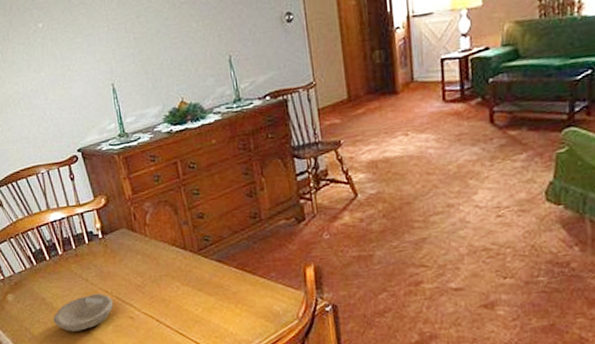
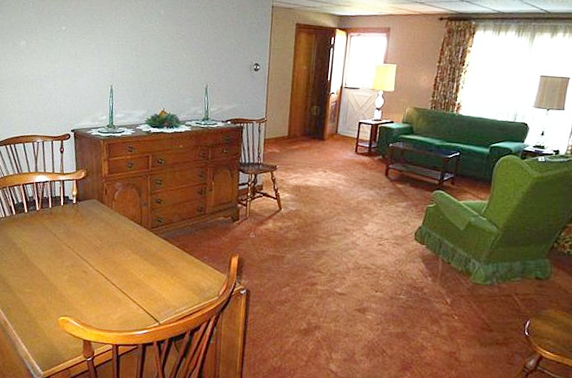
bowl: present [53,293,114,332] -> none [19,247,73,276]

